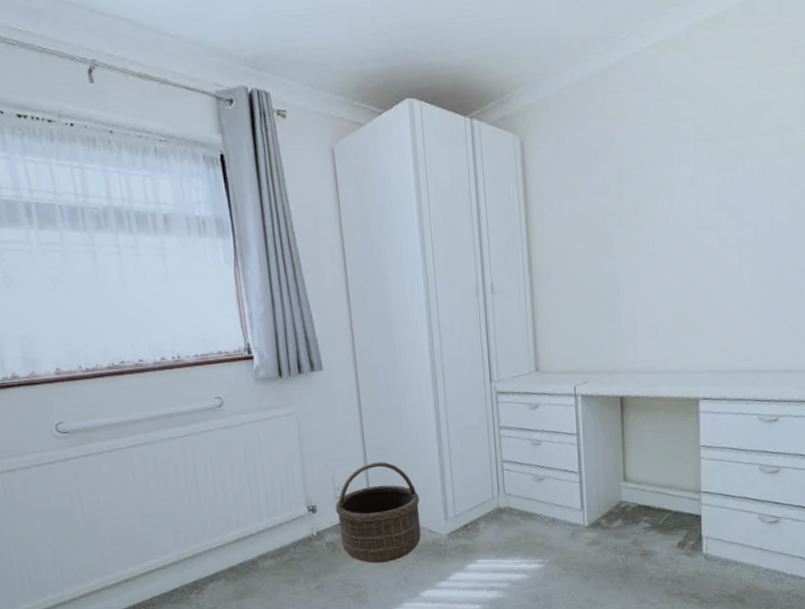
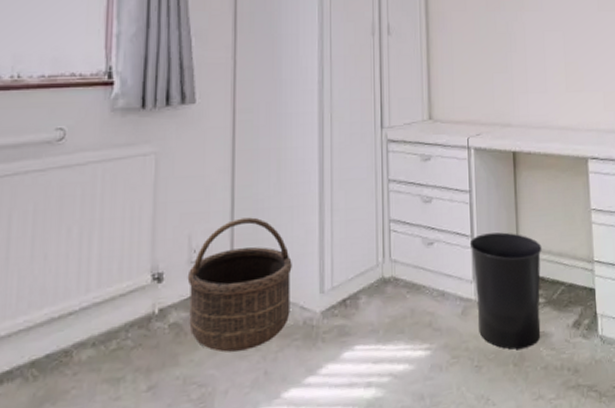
waste bin: none [577,468,648,564] -> present [469,232,542,349]

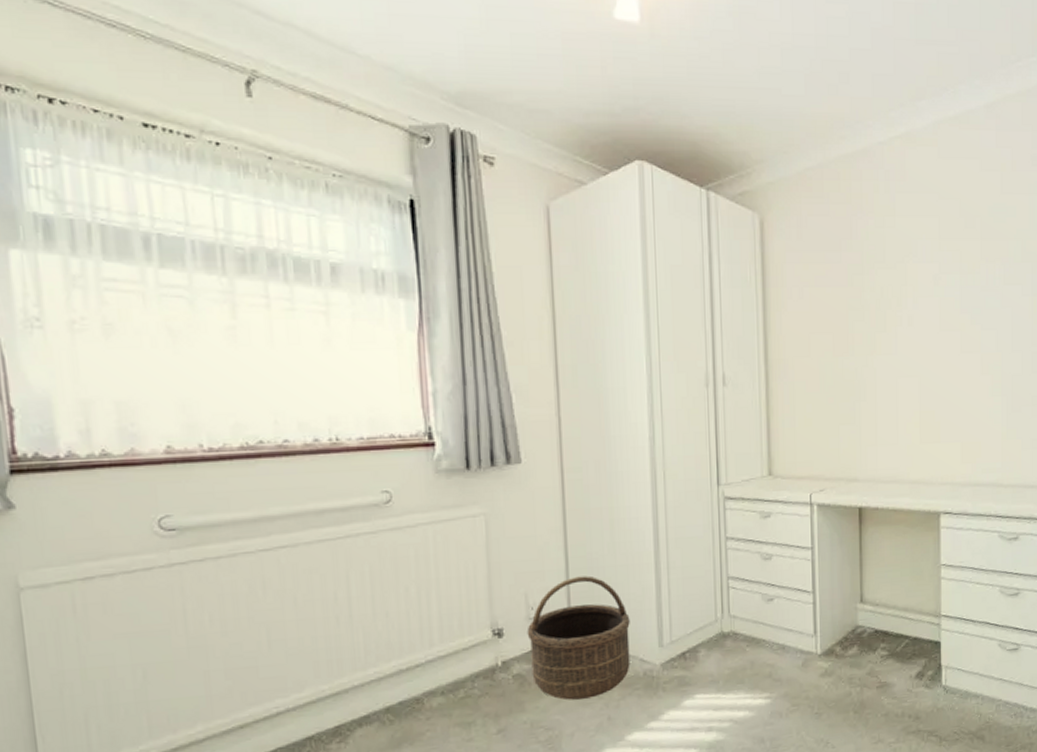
waste bin: present [469,232,542,349] -> none [811,588,887,698]

